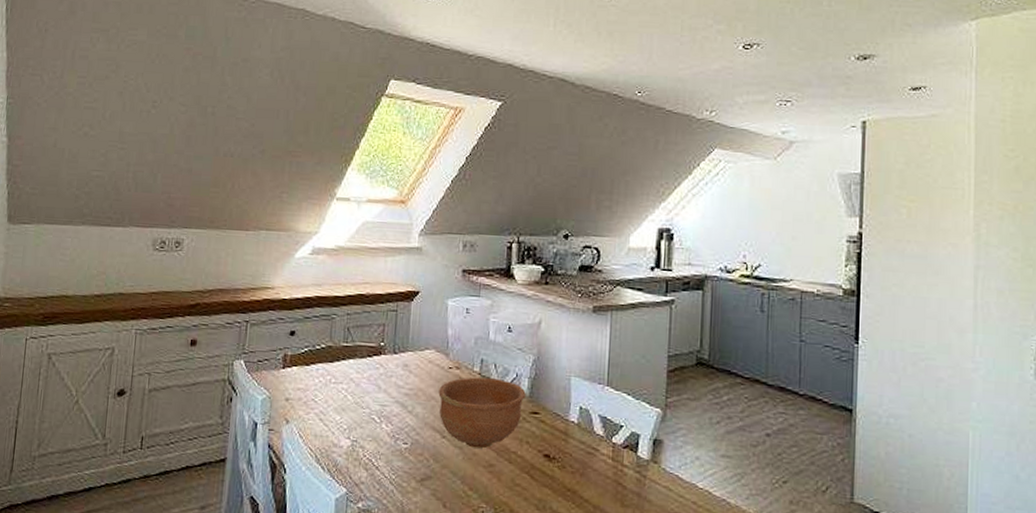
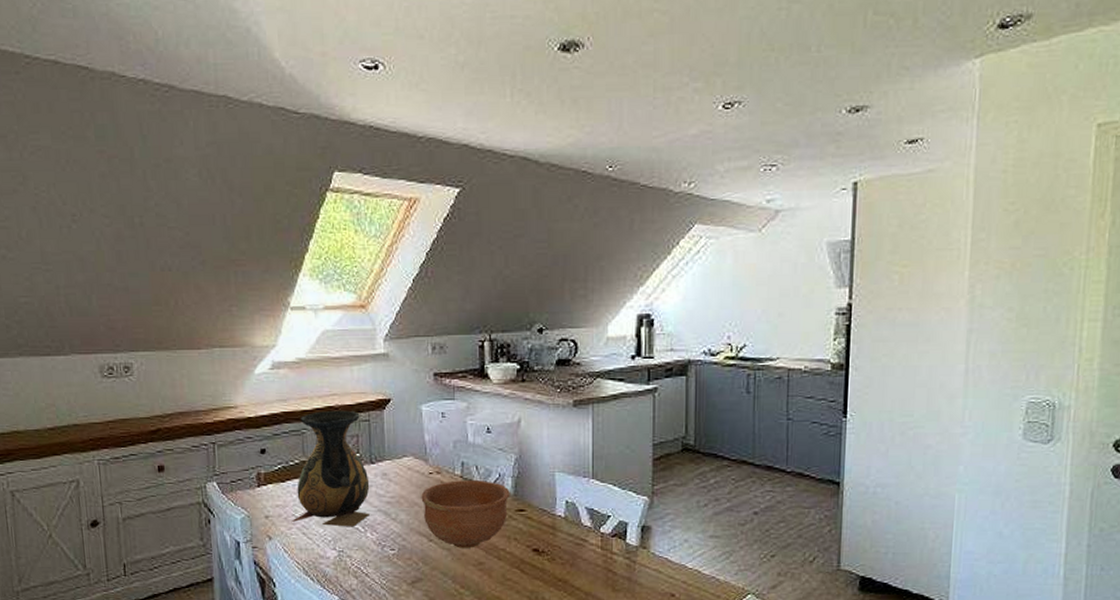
vase: none [311,297,391,417] -> present [292,410,370,527]

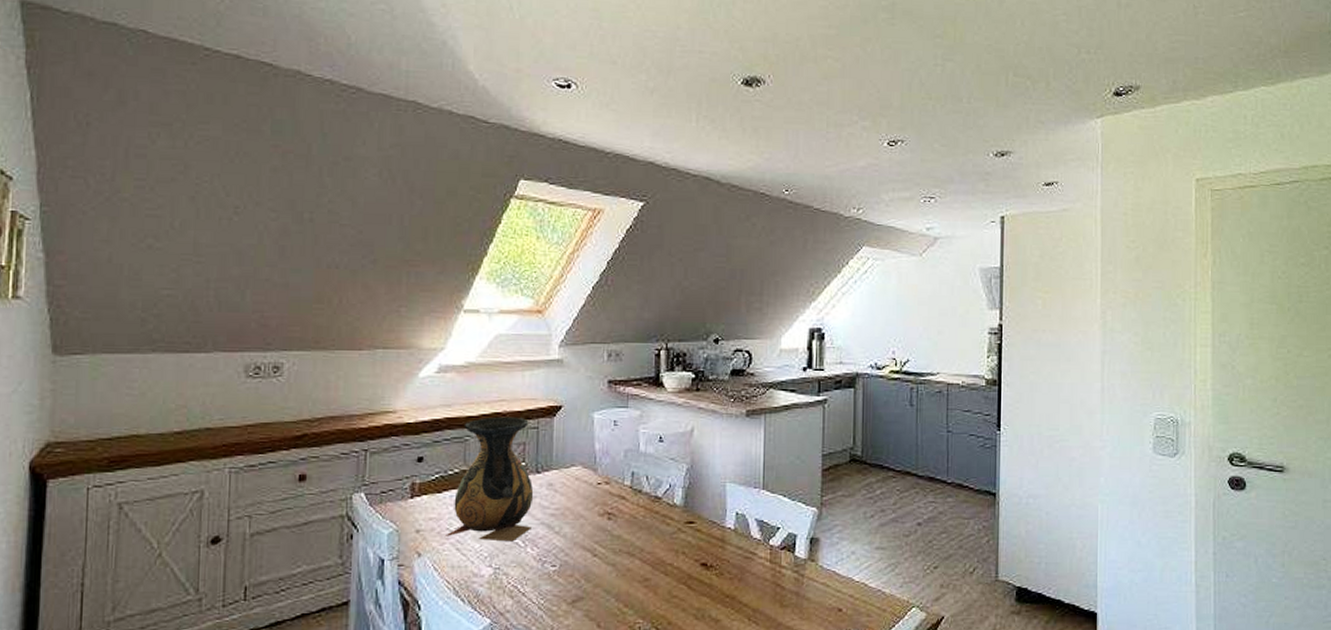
bowl: present [421,480,510,548] -> none [587,491,680,564]

